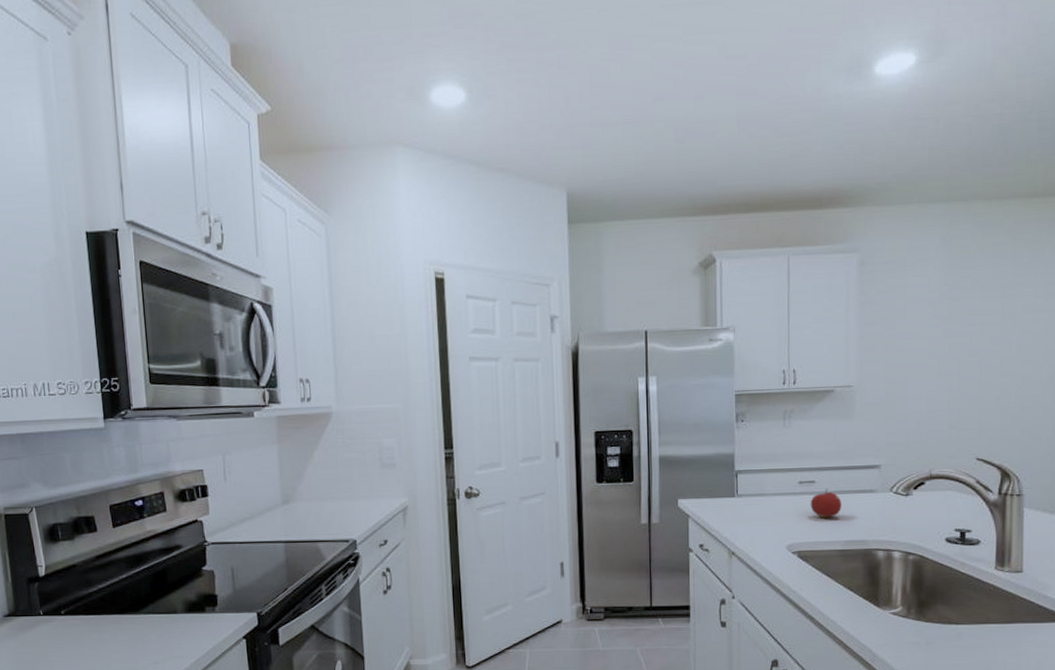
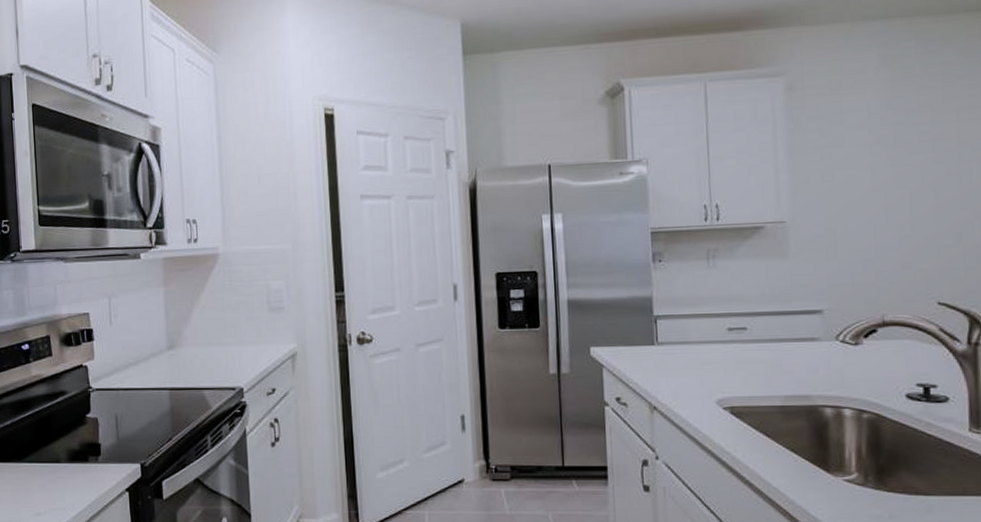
fruit: present [810,489,842,518] -> none [742,337,779,370]

